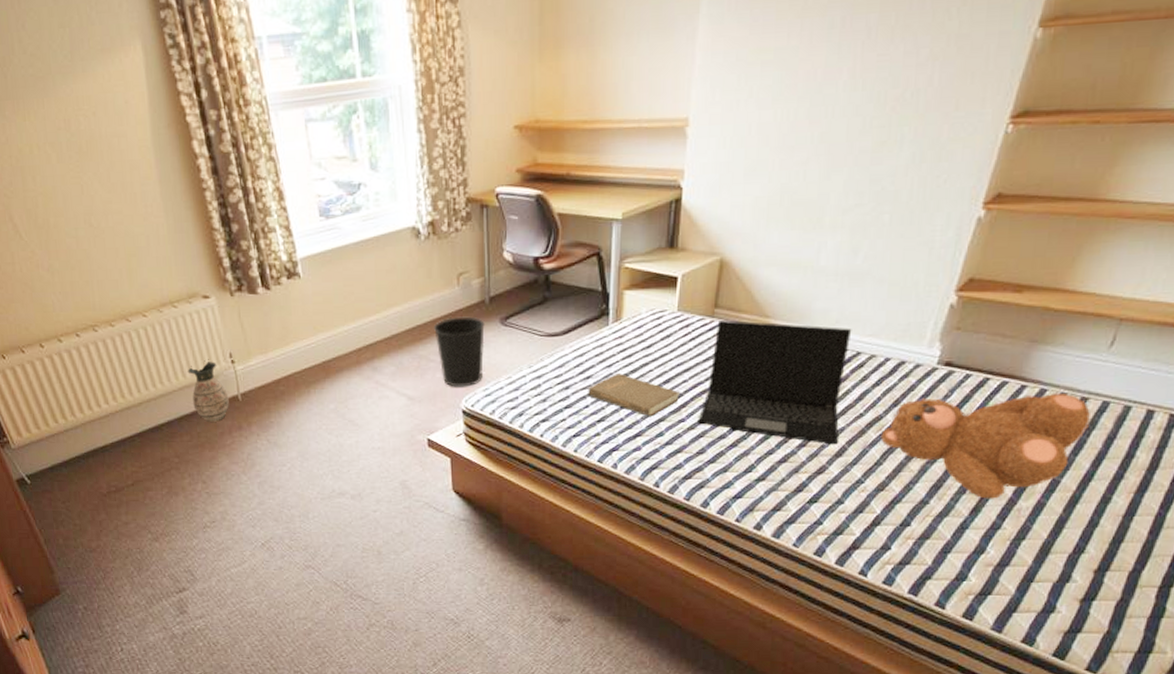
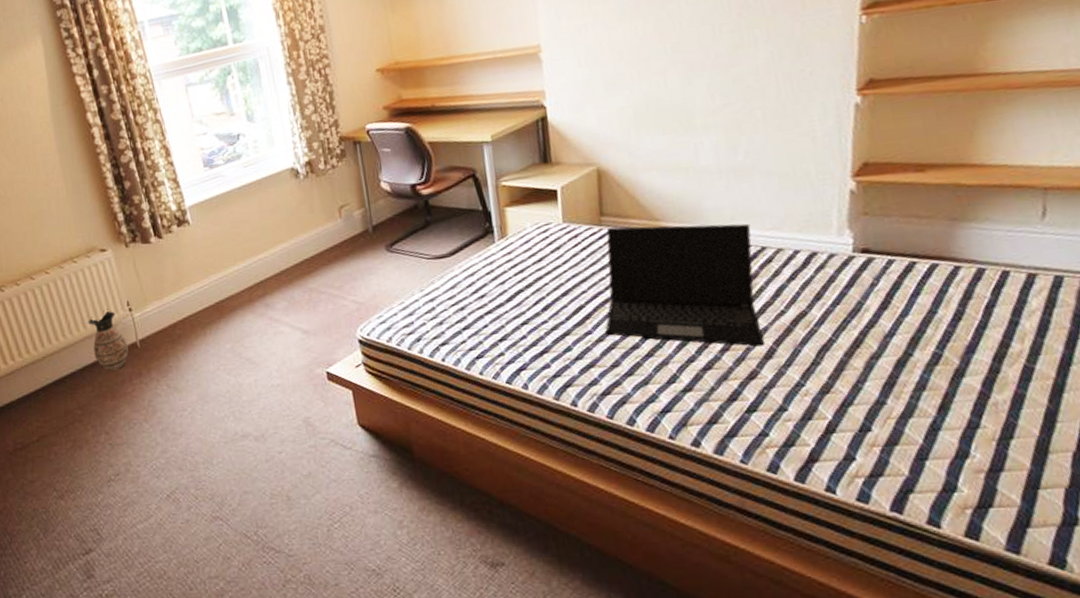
wastebasket: present [433,316,485,387] -> none [320,246,375,317]
book: present [588,372,681,417] -> none [484,289,582,332]
teddy bear: present [881,392,1092,499] -> none [810,271,1047,395]

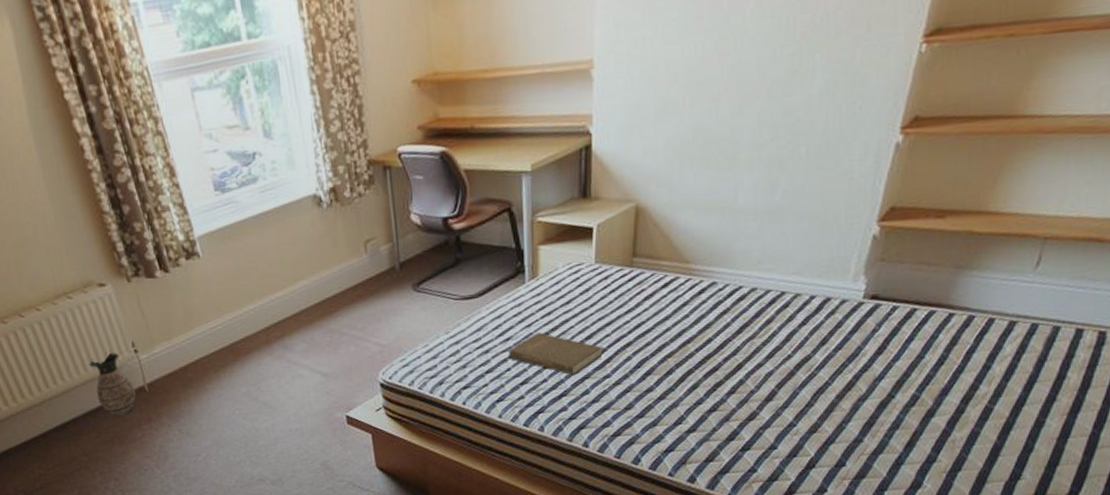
book: none [484,289,582,332] -> present [508,331,604,376]
laptop: present [605,223,764,347] -> none [623,267,775,389]

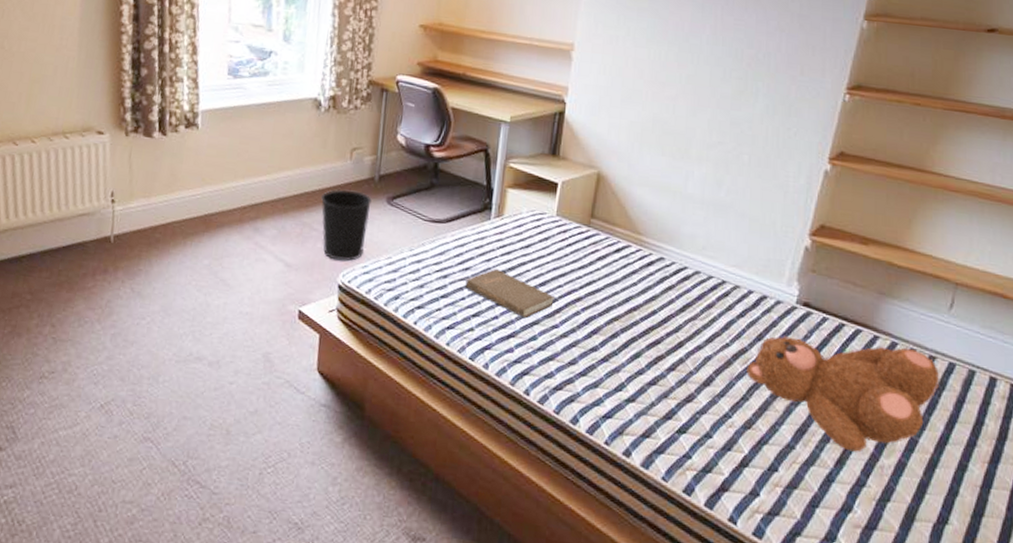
ceramic jug: present [89,350,136,416] -> none [61,195,101,261]
wastebasket: none [343,284,399,360] -> present [320,189,372,262]
teddy bear: none [810,318,1021,433] -> present [746,335,940,452]

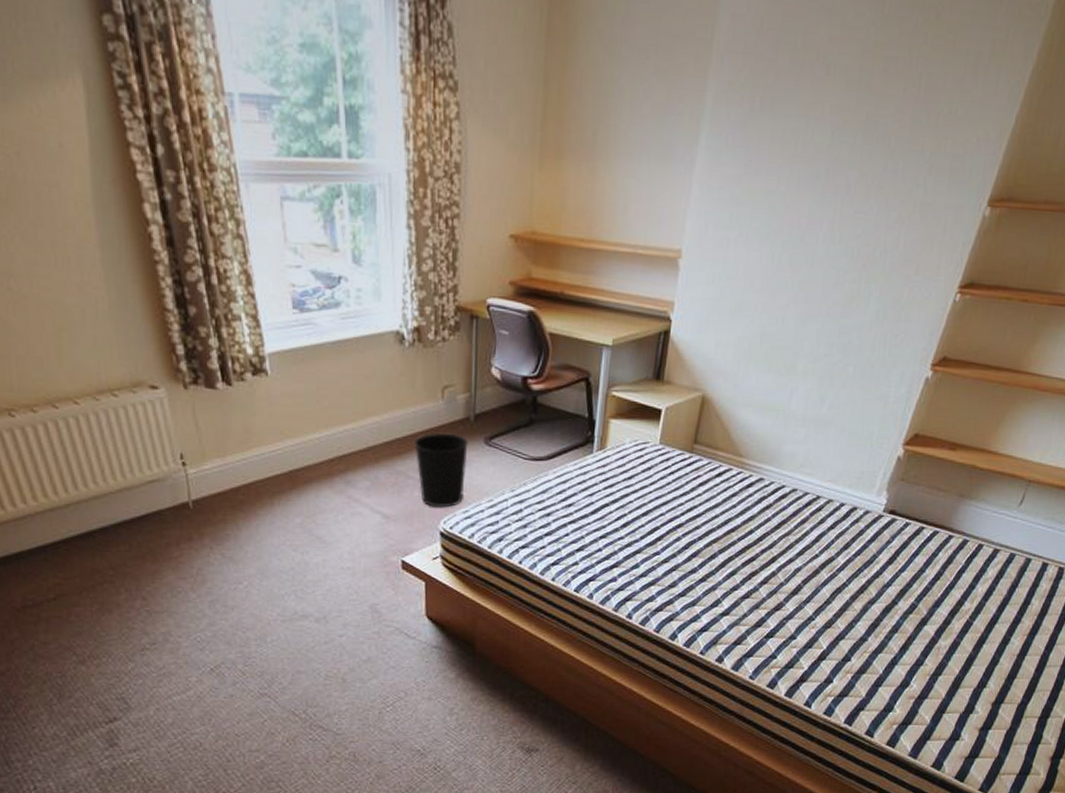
book: present [465,268,556,319] -> none [568,502,658,549]
teddy bear: present [746,335,940,452] -> none [831,542,1001,638]

